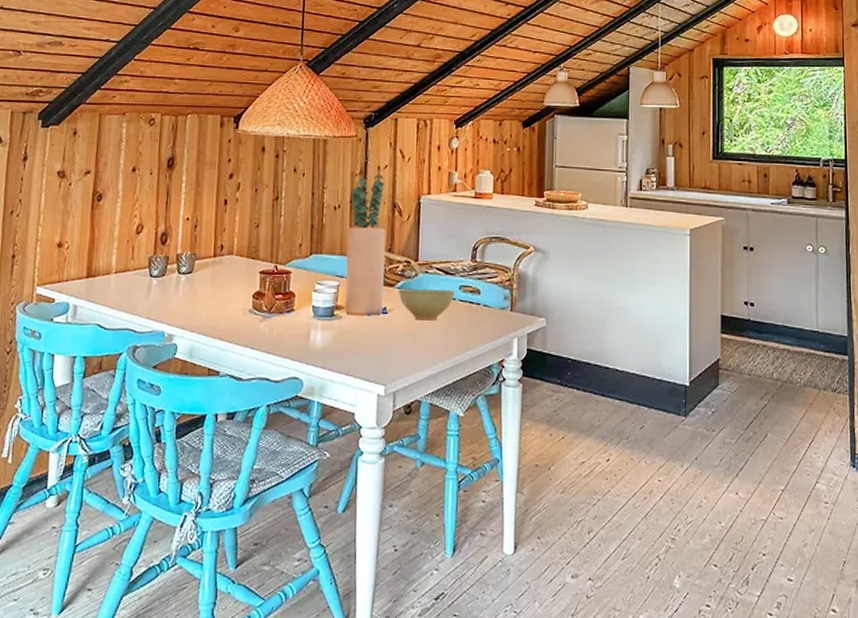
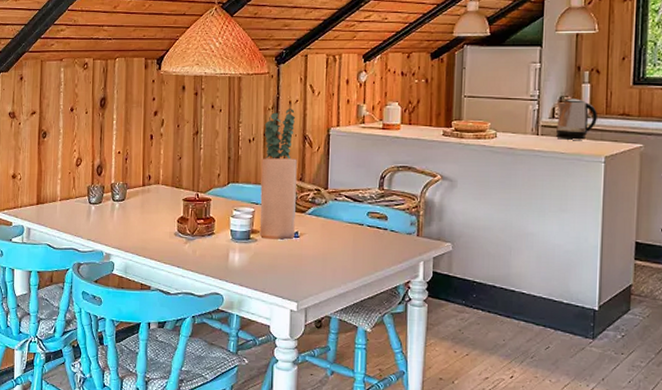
bowl: present [398,288,456,321] -> none [309,215,364,244]
kettle: none [643,171,681,213] -> present [555,98,597,140]

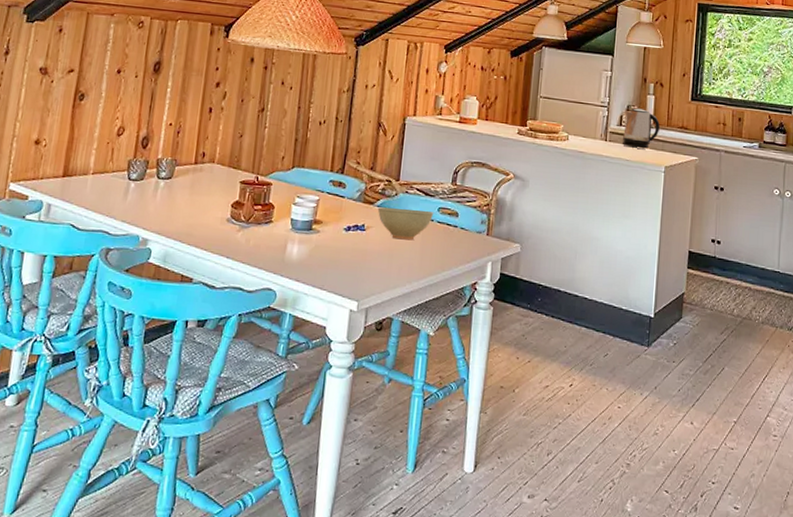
vase: present [259,101,297,240] -> none [323,86,372,233]
bowl: none [309,215,364,244] -> present [377,207,434,241]

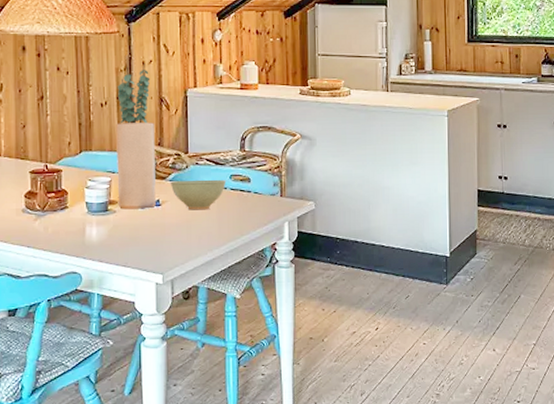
vase: none [323,86,372,233] -> present [116,62,156,210]
kettle: present [621,108,660,149] -> none [403,56,439,95]

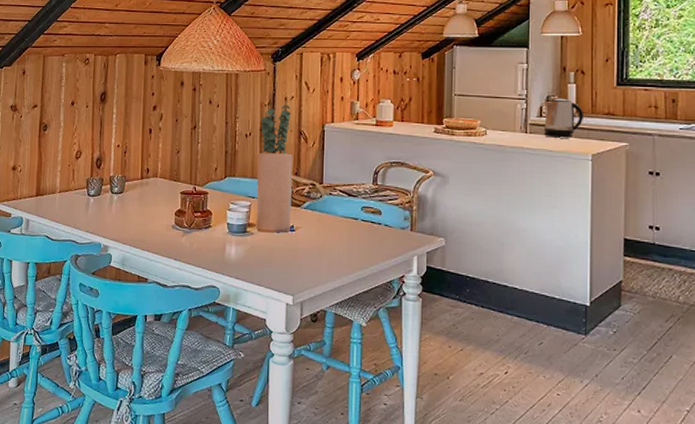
bowl: present [170,179,227,210] -> none [304,209,358,239]
kettle: none [403,56,439,95] -> present [543,98,583,138]

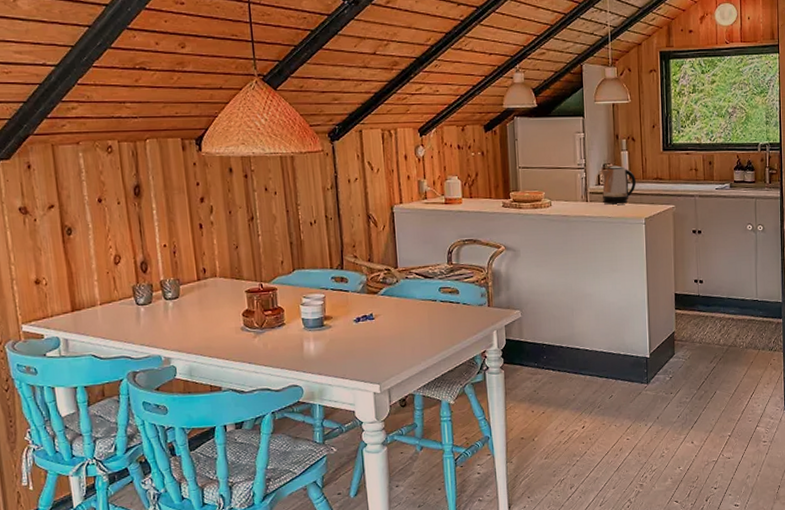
vase: present [256,98,293,234] -> none [325,180,370,325]

